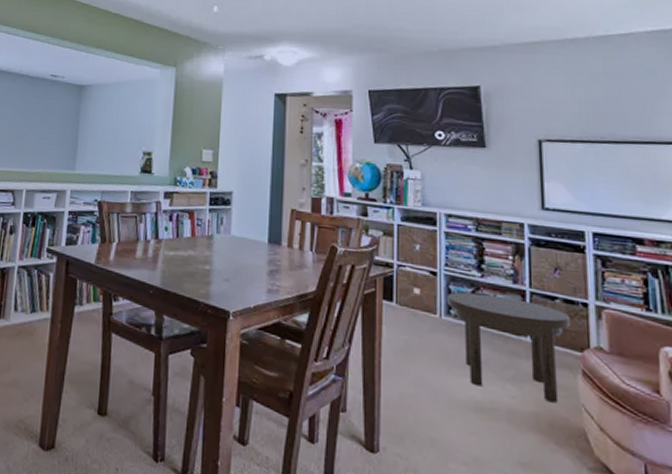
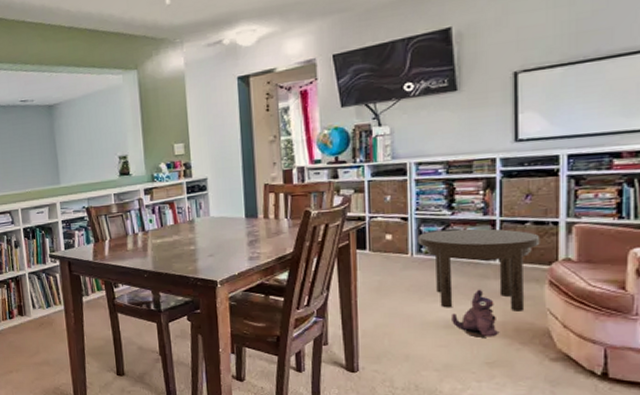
plush toy: none [482,368,532,431] -> present [452,289,498,338]

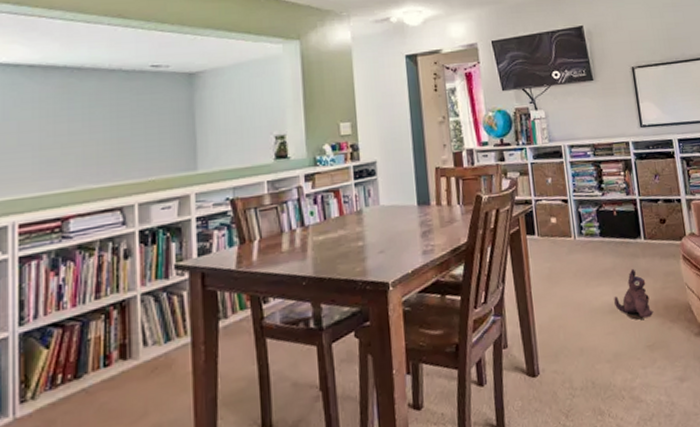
side table: present [417,228,540,312] -> none [577,207,671,292]

